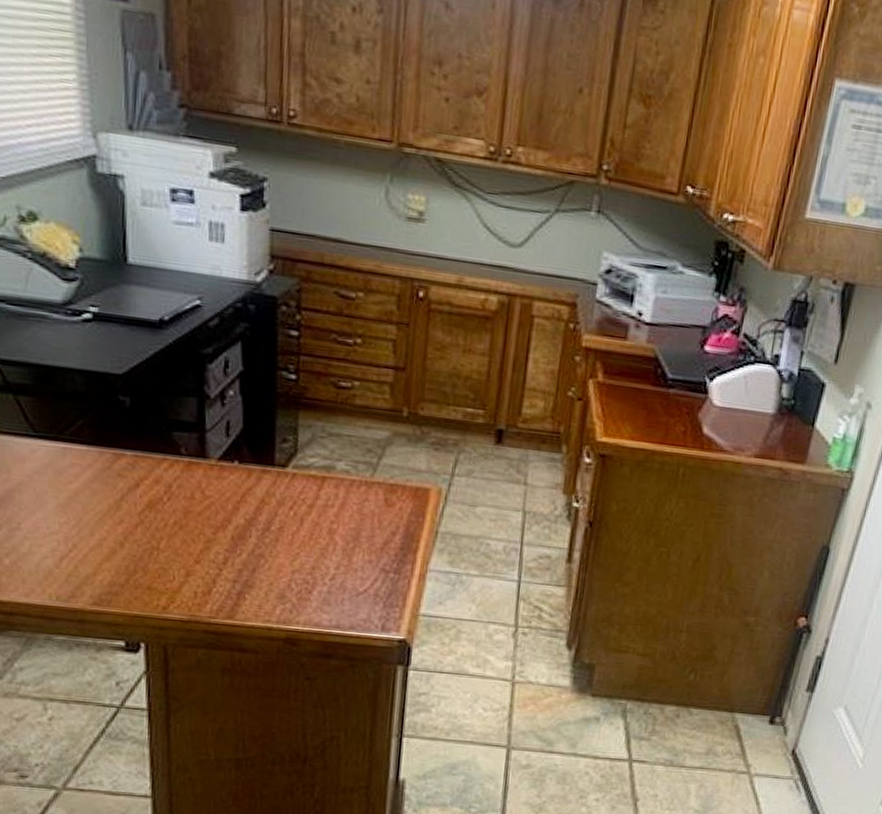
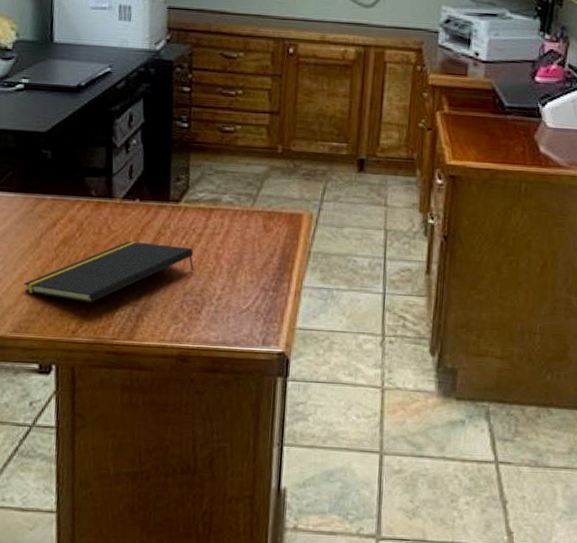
notepad: none [103,509,304,576] -> present [23,241,194,303]

